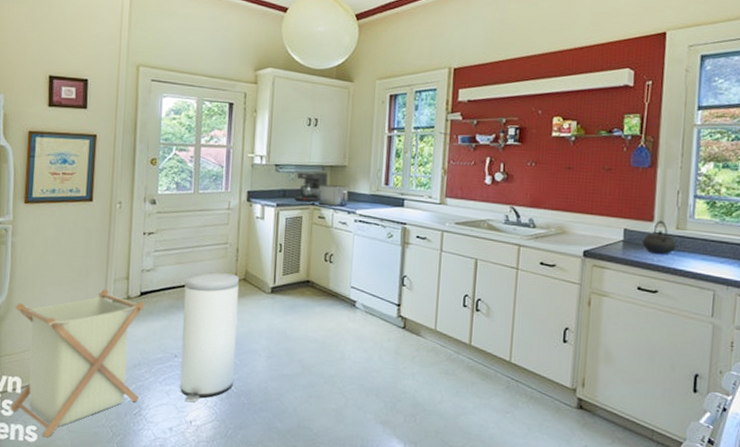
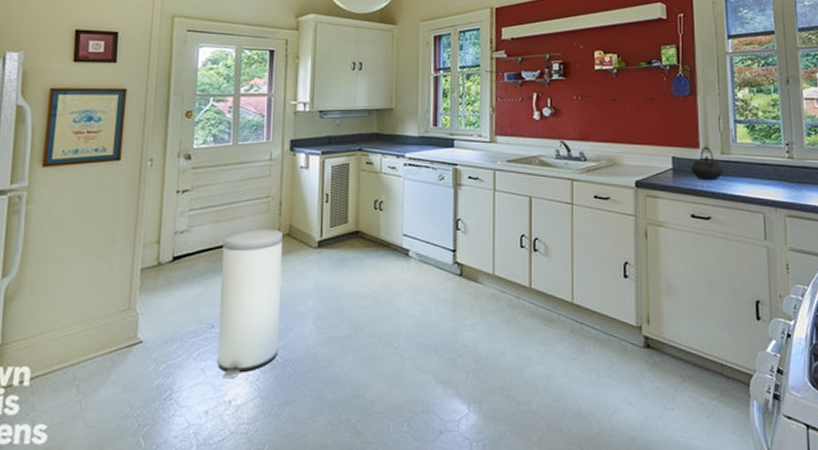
laundry basket: present [10,289,145,438] -> none [15,256,178,438]
coffee maker: present [295,171,328,203] -> none [341,115,375,148]
toaster: present [318,184,349,207] -> none [365,129,397,151]

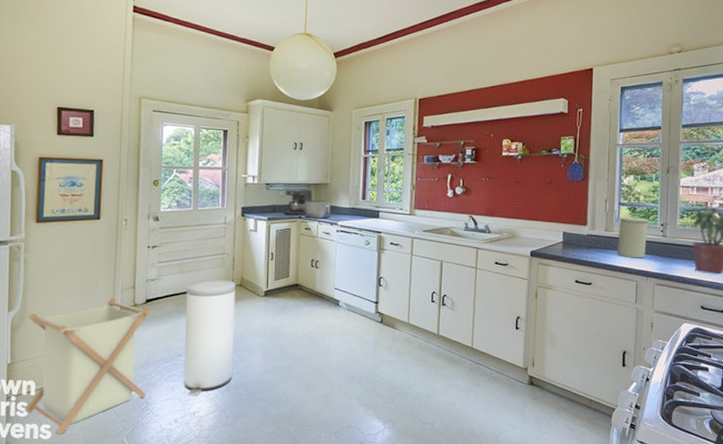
laundry basket: none [15,256,178,438] -> present [25,298,150,435]
coffee maker: none [341,115,375,148] -> present [284,189,313,216]
toaster: none [365,129,397,151] -> present [304,200,331,219]
kettle: present [691,147,724,180] -> none [578,225,606,252]
canister: none [737,136,772,186] -> present [616,216,649,259]

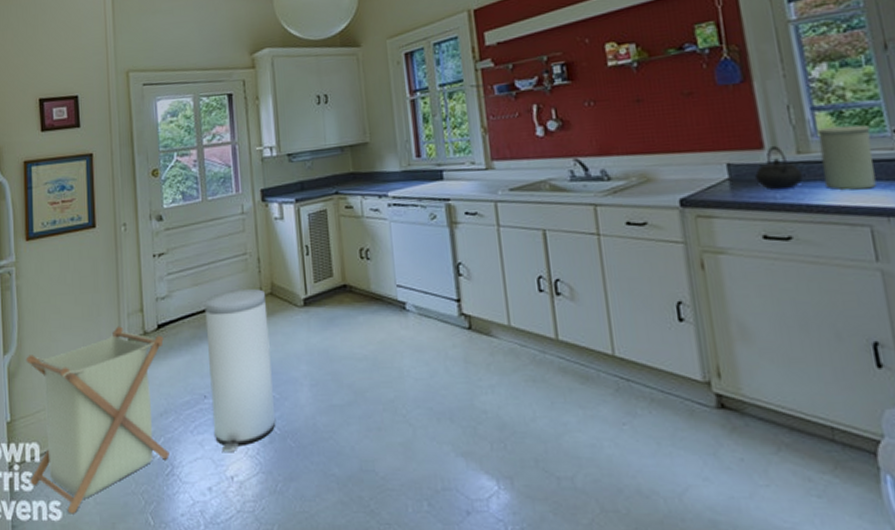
coffee maker: present [284,189,313,216] -> none [313,153,350,192]
toaster: present [304,200,331,219] -> none [340,166,377,193]
kettle: none [578,225,606,252] -> present [755,146,804,189]

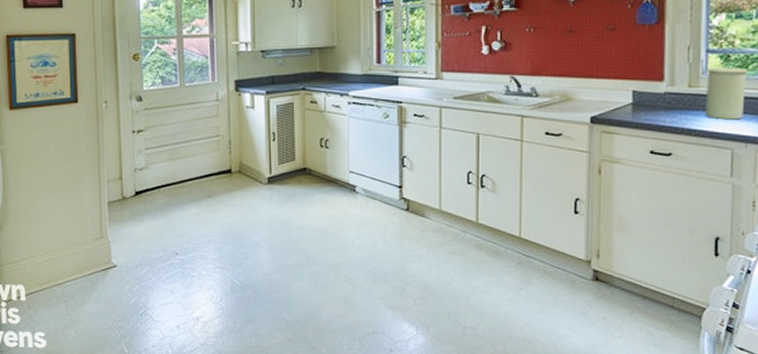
laundry basket: present [25,326,170,514] -> none [11,191,143,343]
pedal bin: present [204,288,276,452] -> none [179,165,238,298]
kettle: present [755,146,804,189] -> none [653,80,690,114]

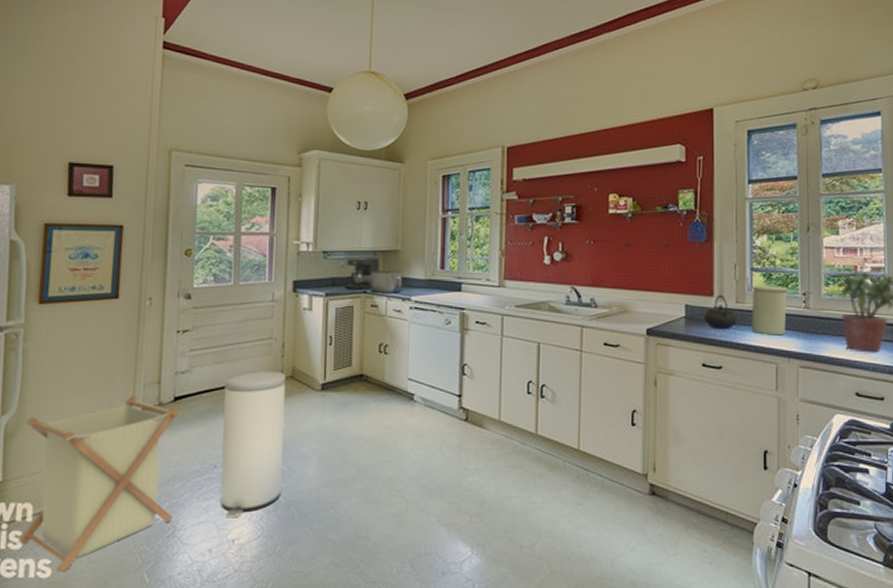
laundry basket: none [11,191,143,343] -> present [18,395,179,572]
pedal bin: none [179,165,238,298] -> present [220,370,287,517]
coffee maker: none [284,54,317,87] -> present [345,257,380,291]
toaster: none [308,67,340,90] -> present [370,271,403,294]
kettle: none [653,80,690,114] -> present [704,295,738,329]

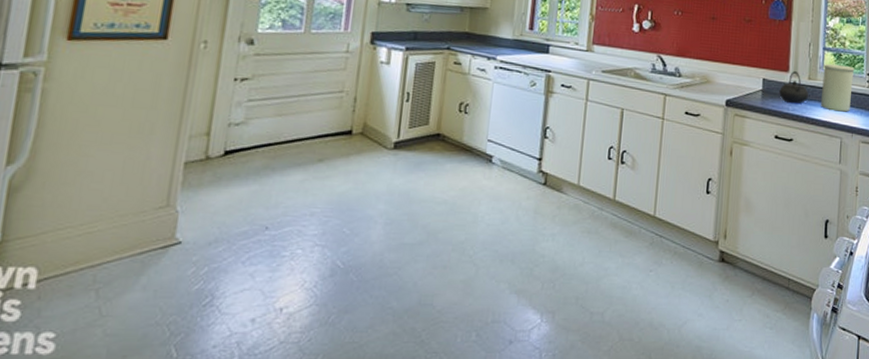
laundry basket: present [18,395,179,572] -> none [15,147,230,347]
pedal bin: present [220,370,287,517] -> none [270,125,356,284]
coffee maker: present [345,257,380,291] -> none [427,12,467,47]
toaster: present [370,271,403,294] -> none [455,27,490,52]

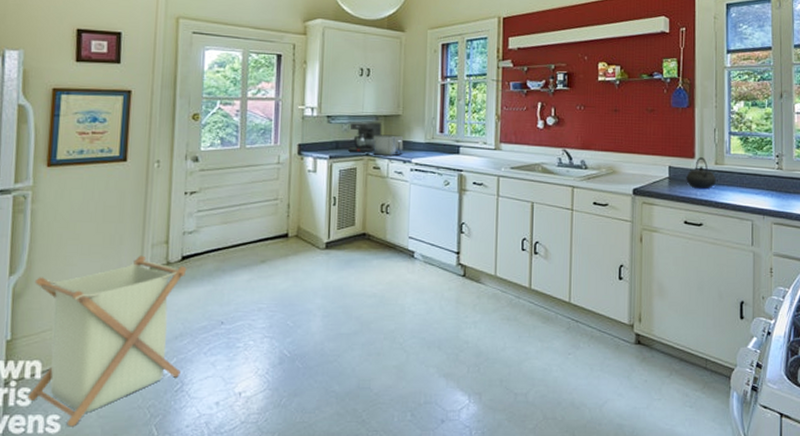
laundry basket: none [15,147,230,347] -> present [27,255,187,427]
coffee maker: none [427,12,467,47] -> present [348,121,382,153]
toaster: none [455,27,490,52] -> present [372,134,404,157]
canister: present [820,63,855,112] -> none [729,147,763,195]

